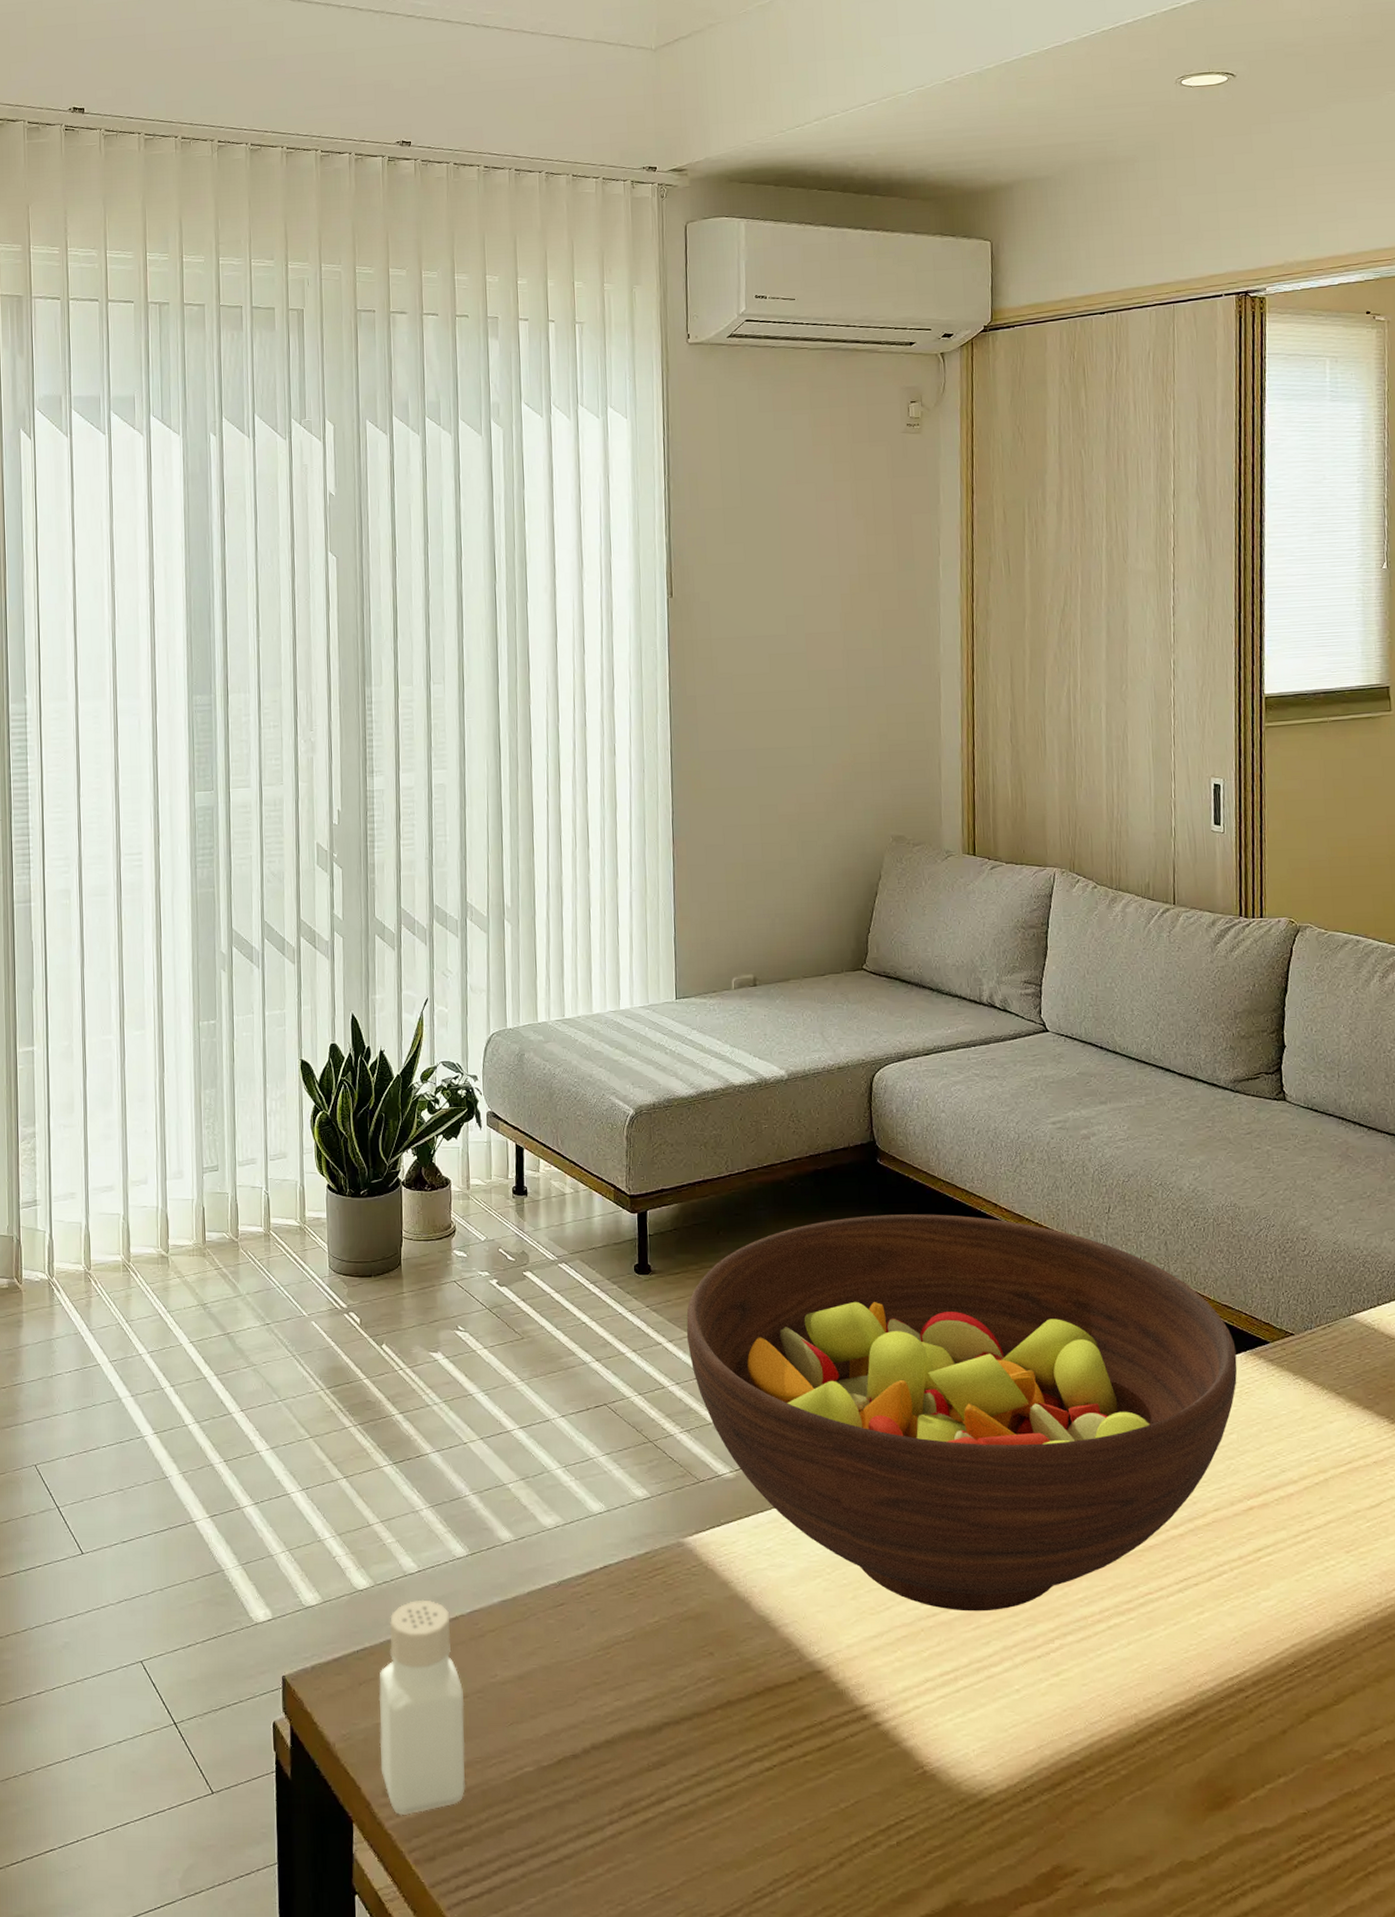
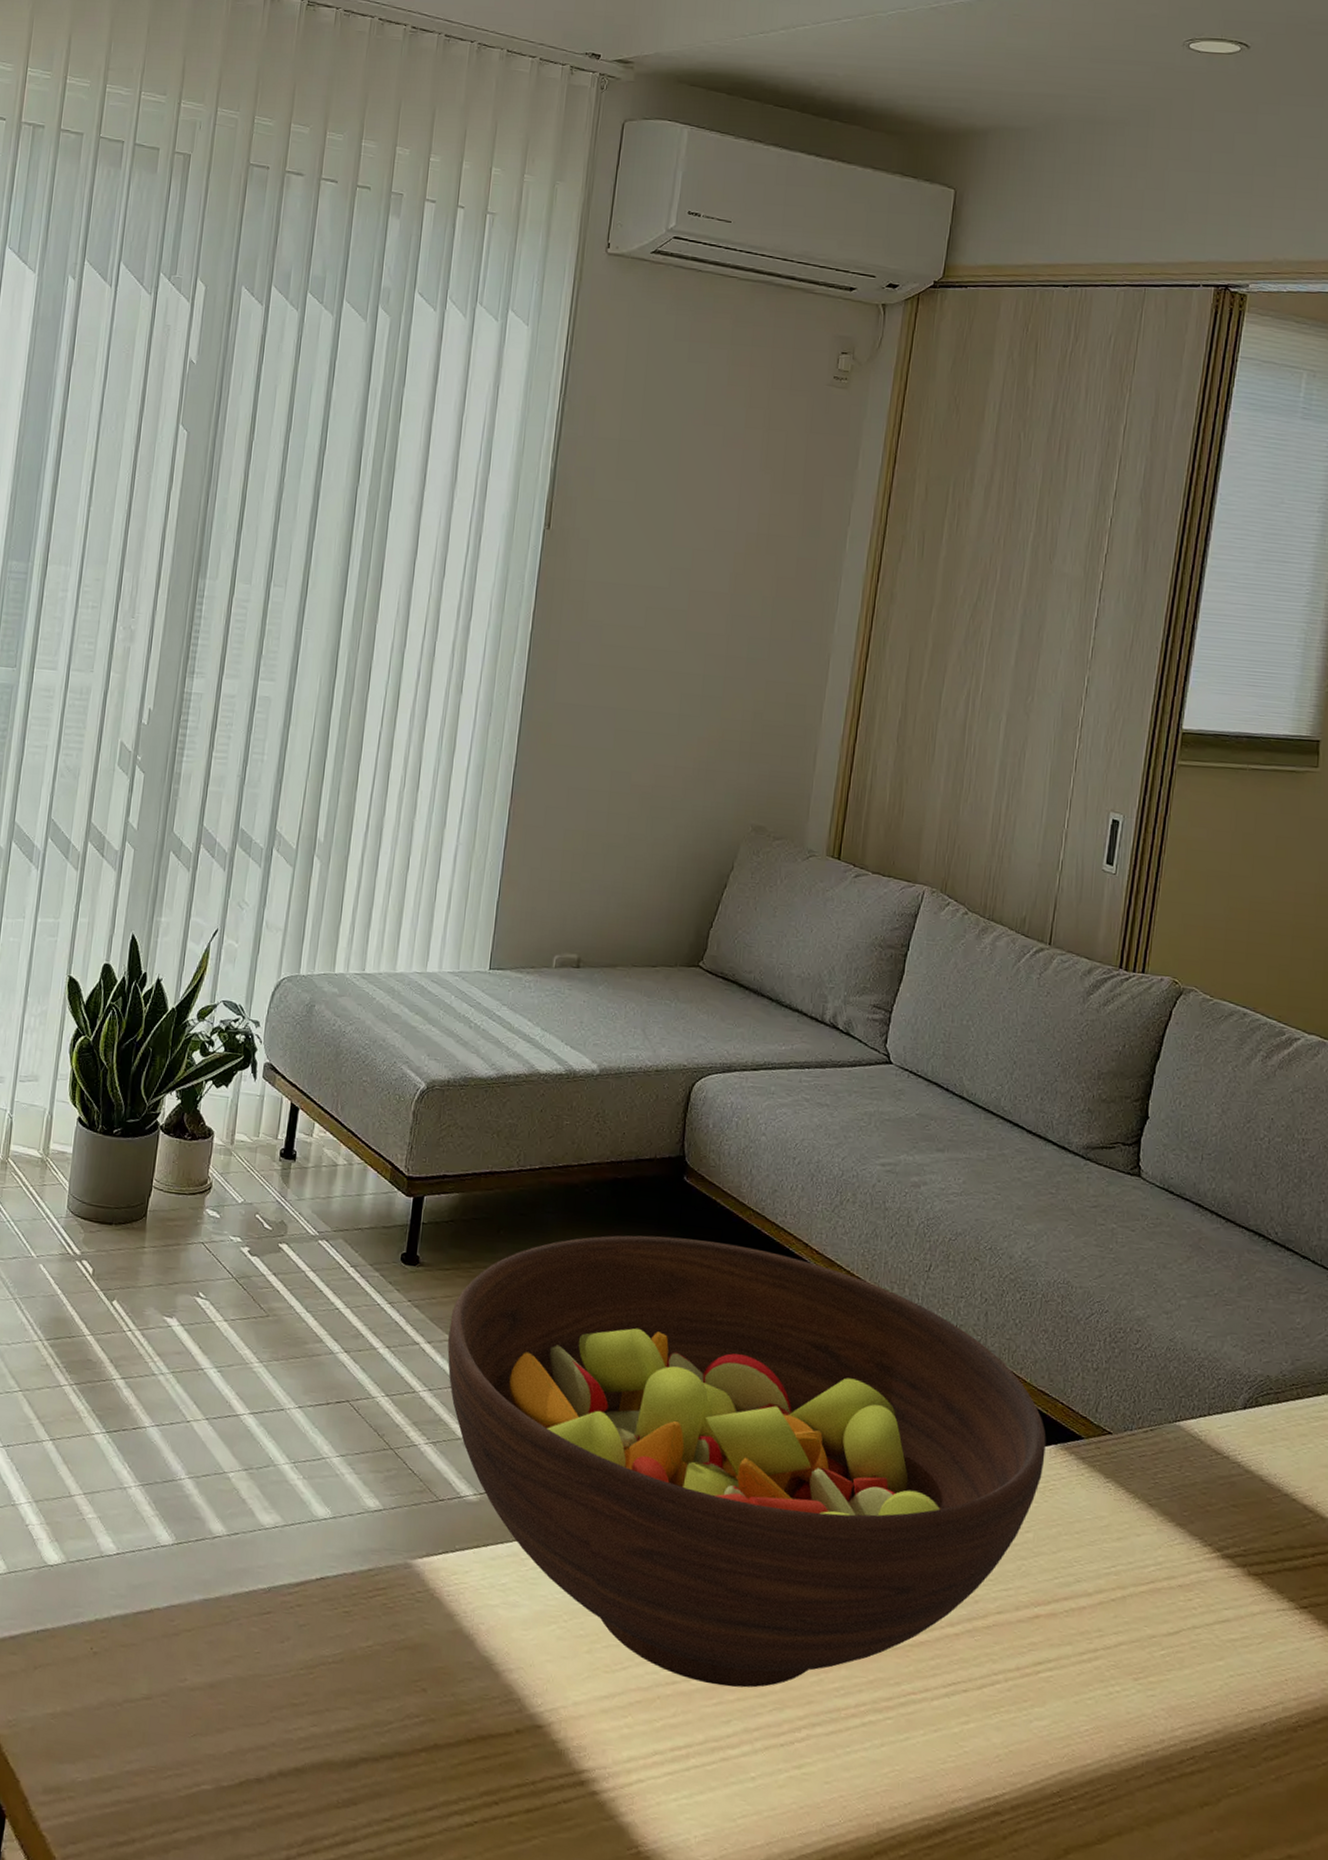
pepper shaker: present [378,1599,466,1816] -> none [44,1585,147,1819]

